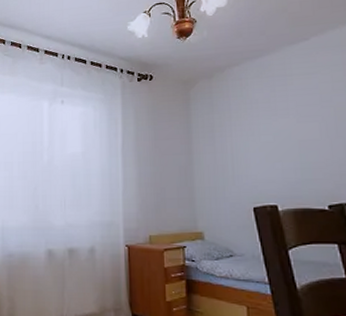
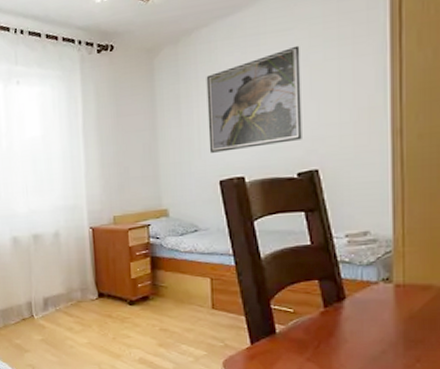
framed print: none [238,88,331,180] -> present [206,45,302,153]

